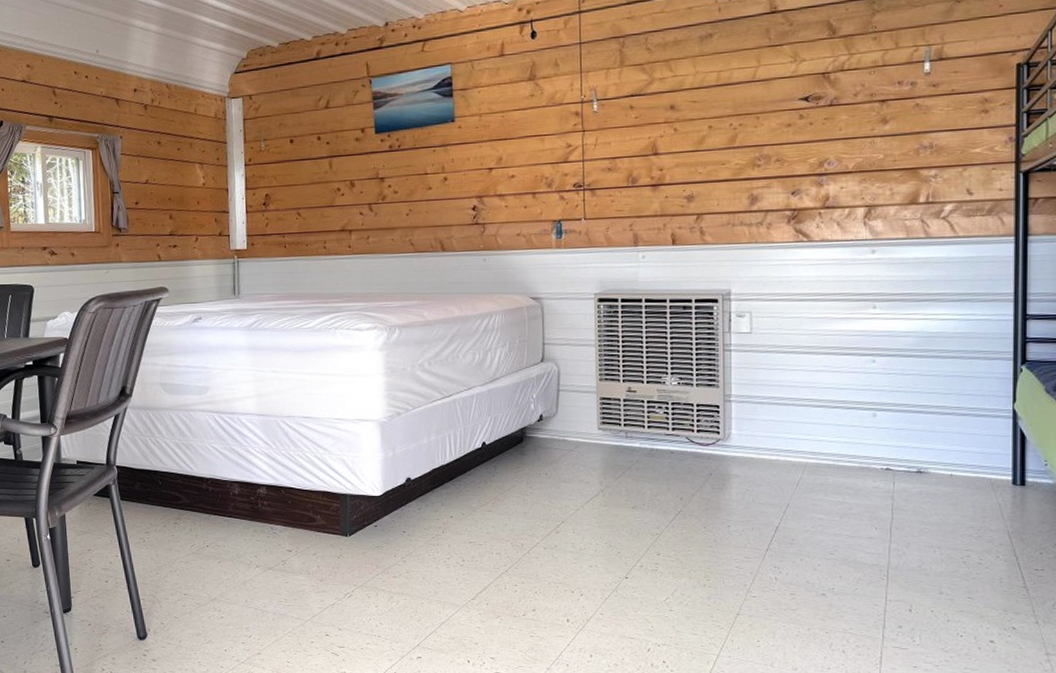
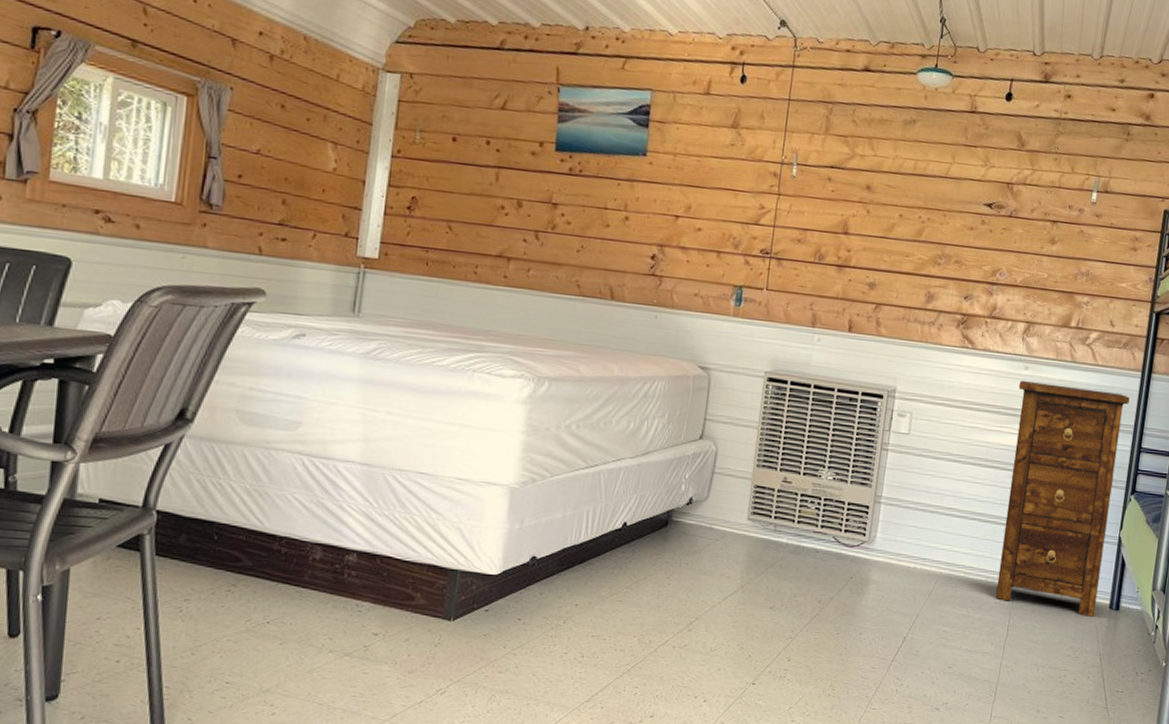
cabinet: none [867,262,1004,494] -> present [995,380,1130,617]

